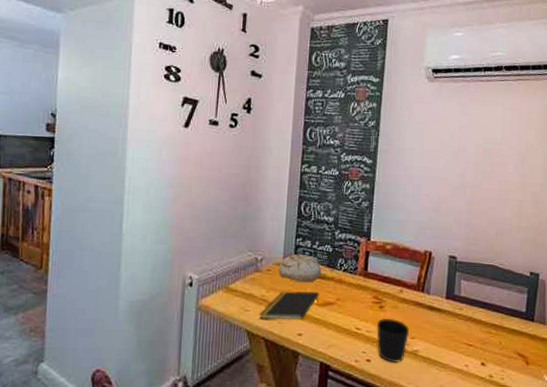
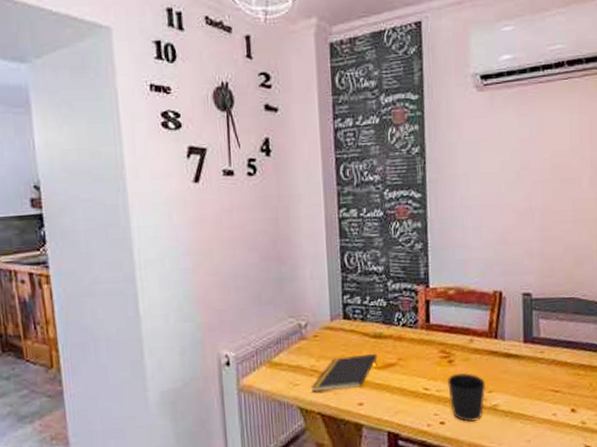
bread: present [278,254,321,283] -> none [327,313,376,346]

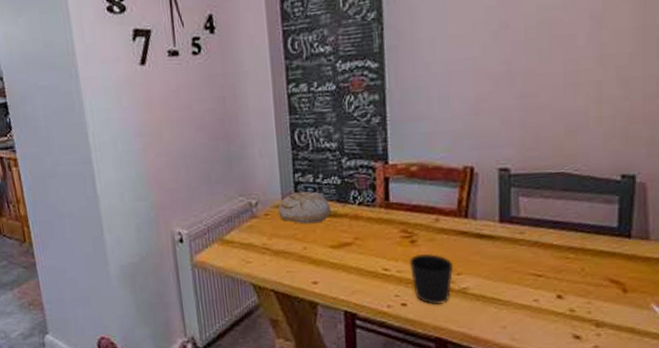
notepad: present [311,353,378,392] -> none [264,232,333,269]
bread: none [327,313,376,346] -> present [278,191,331,224]

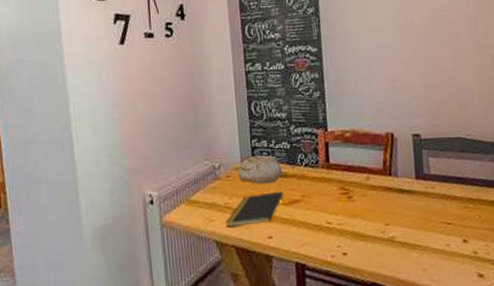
notepad: none [264,232,333,269] -> present [225,190,285,227]
cup: present [410,254,454,305] -> none [348,208,384,253]

